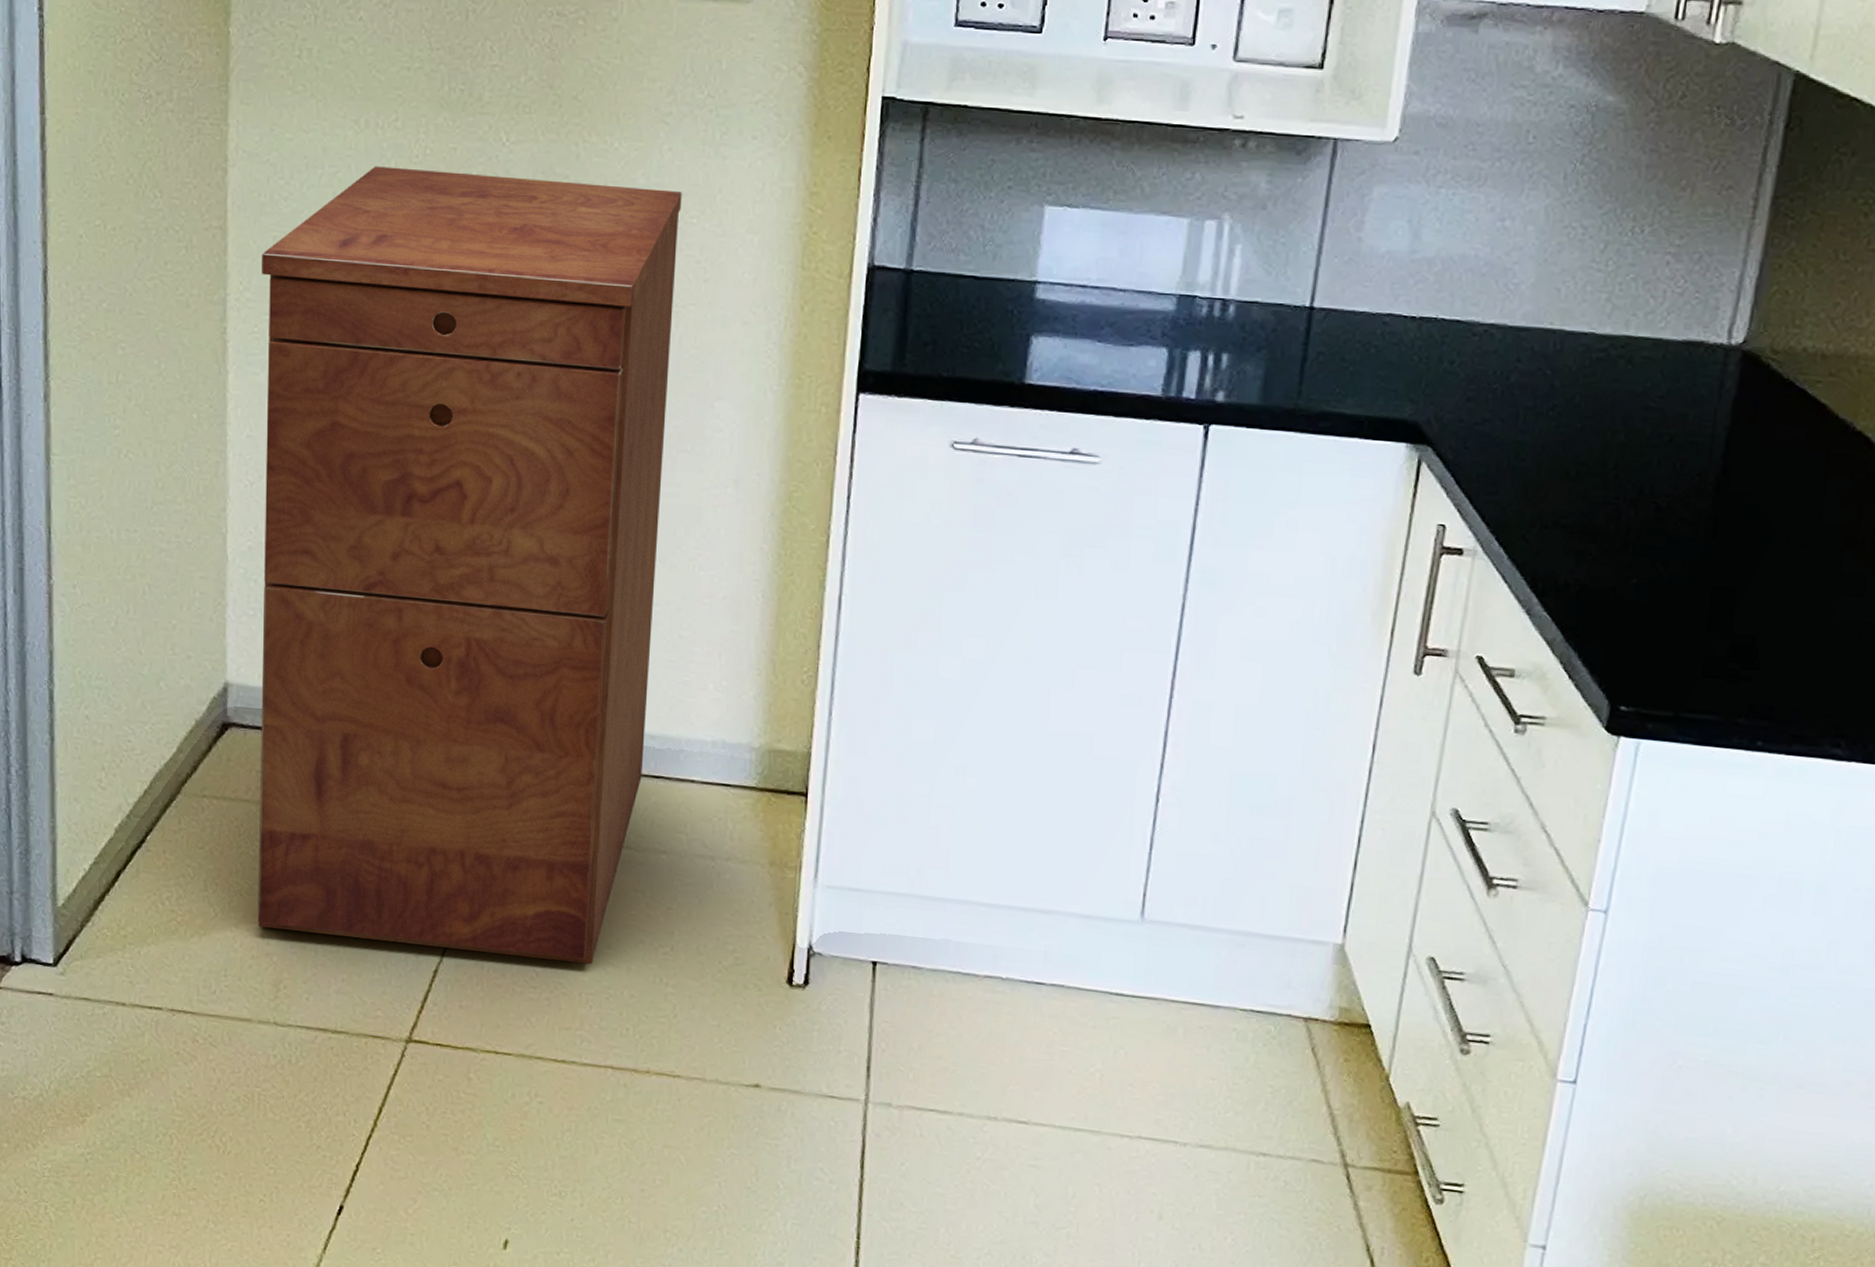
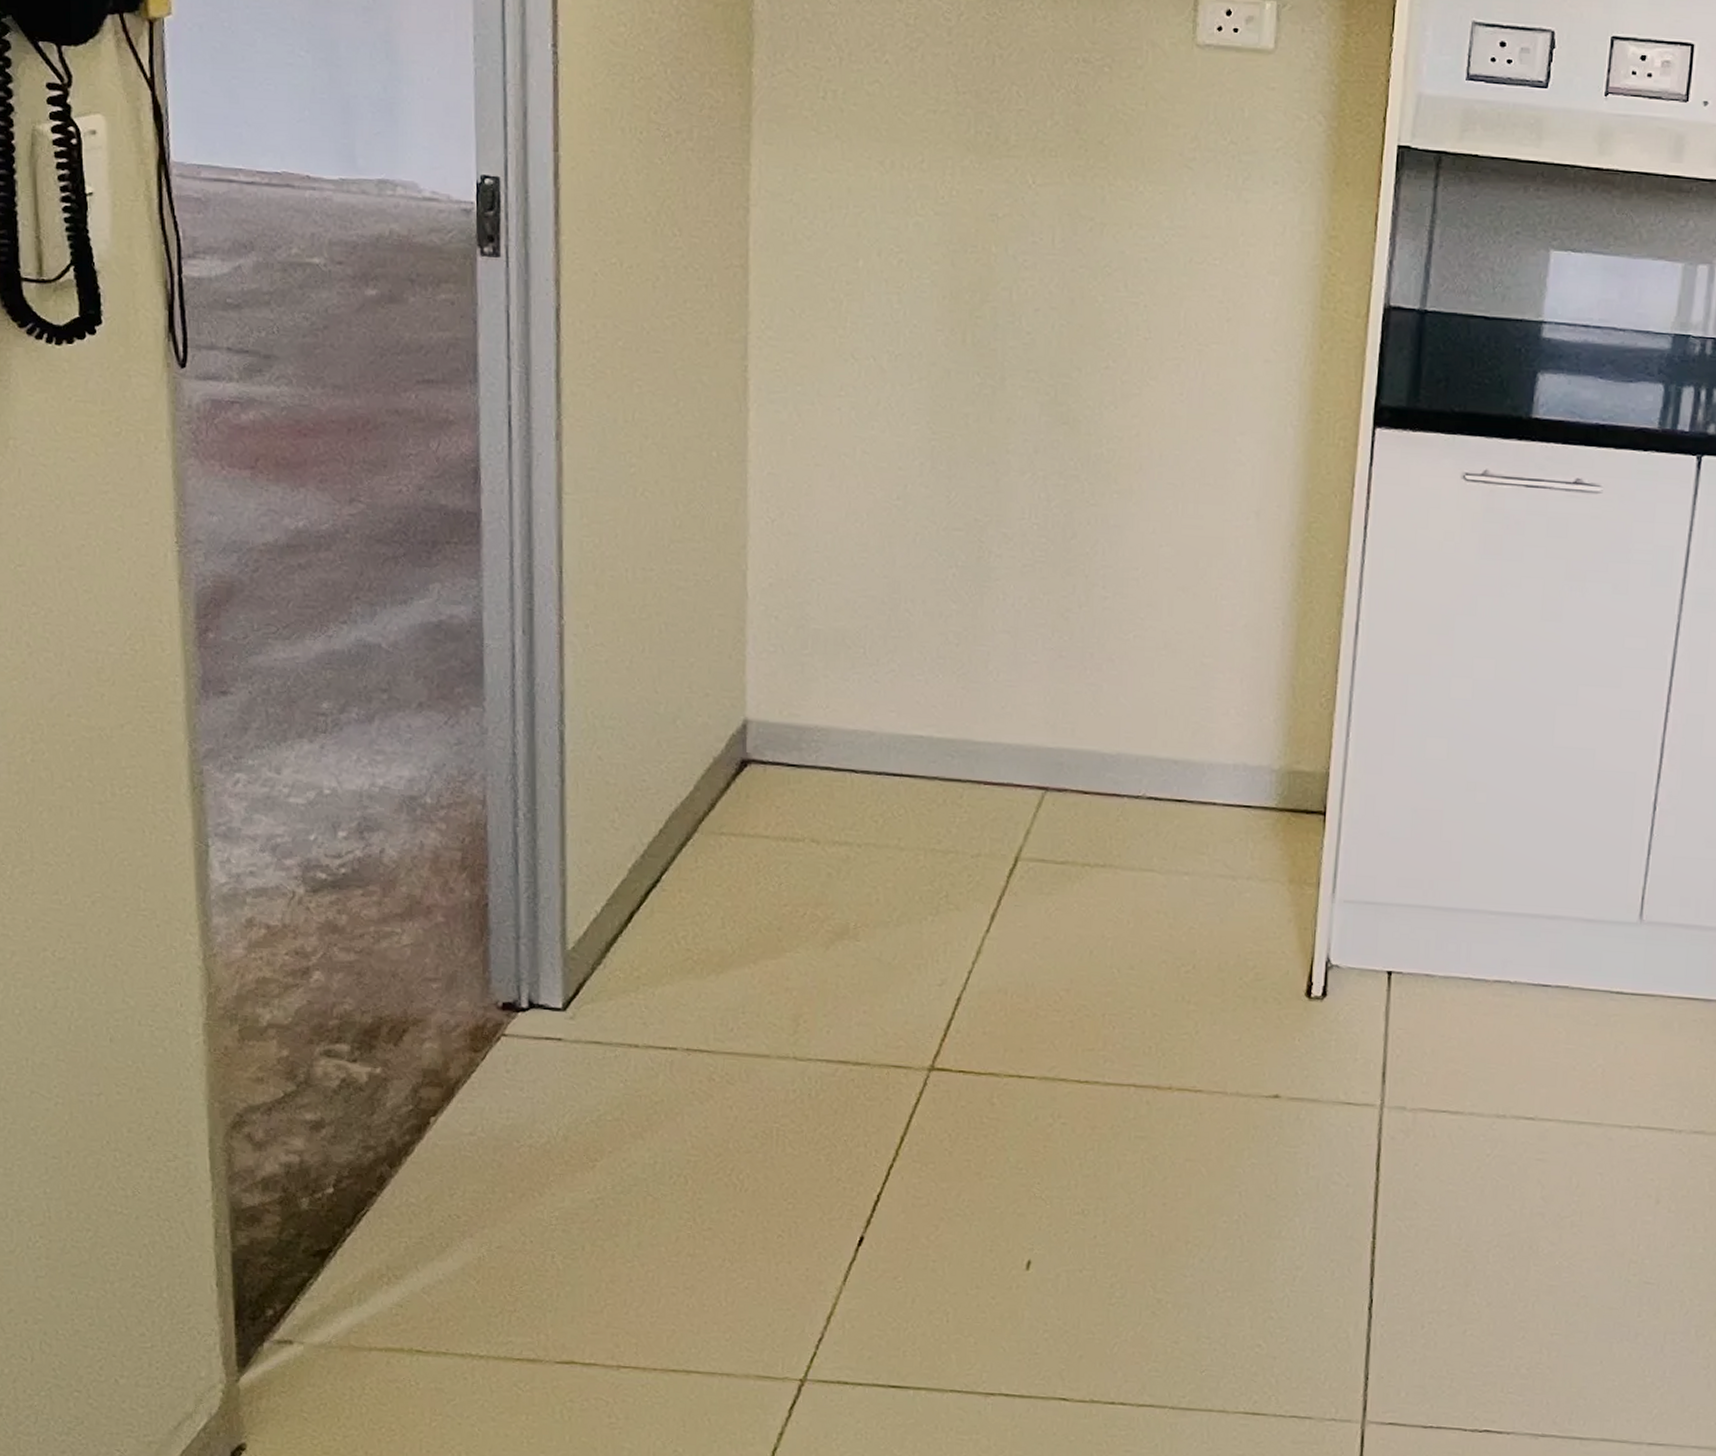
filing cabinet: present [257,166,682,964] -> none [776,207,1205,985]

